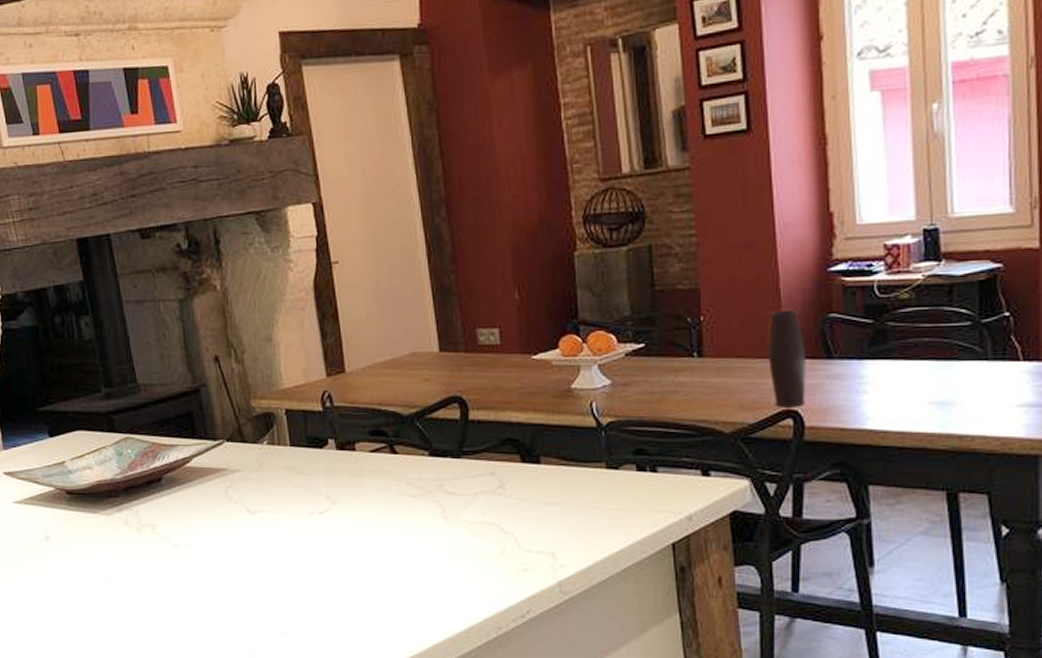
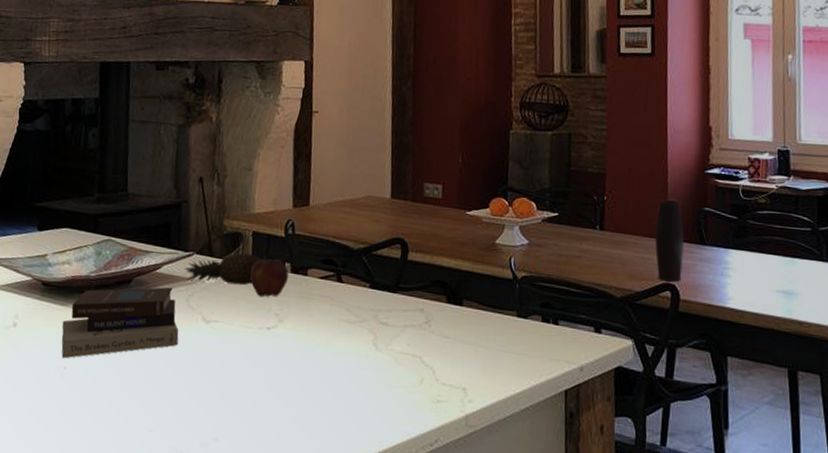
books: none [96,480,225,567] -> present [61,287,179,359]
fruit: none [216,435,299,475] -> present [184,253,261,286]
fruit: none [290,434,334,480] -> present [249,256,289,298]

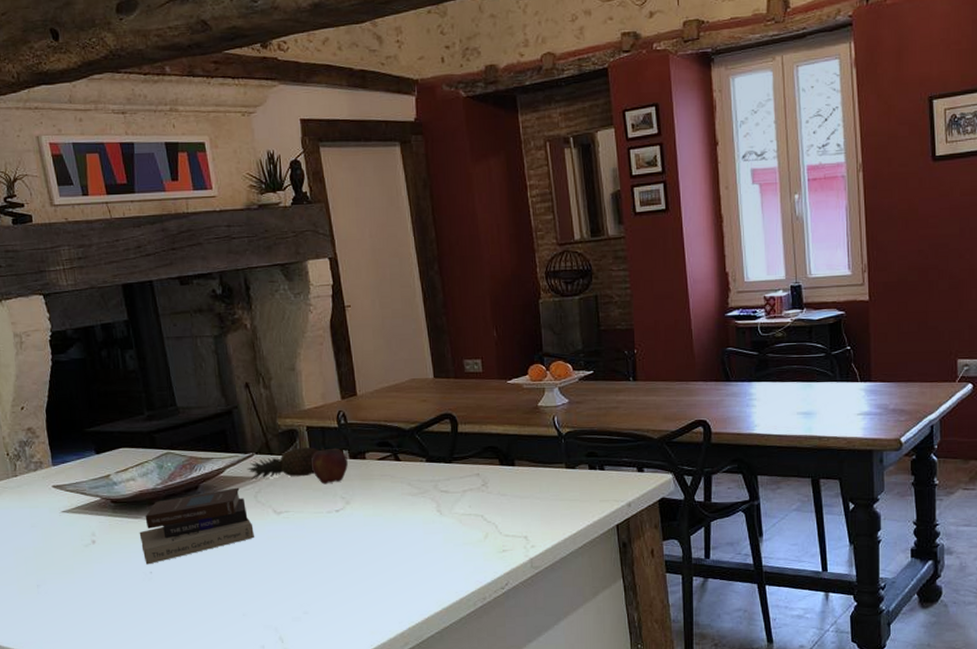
vase: present [655,199,684,282] -> none [684,345,712,419]

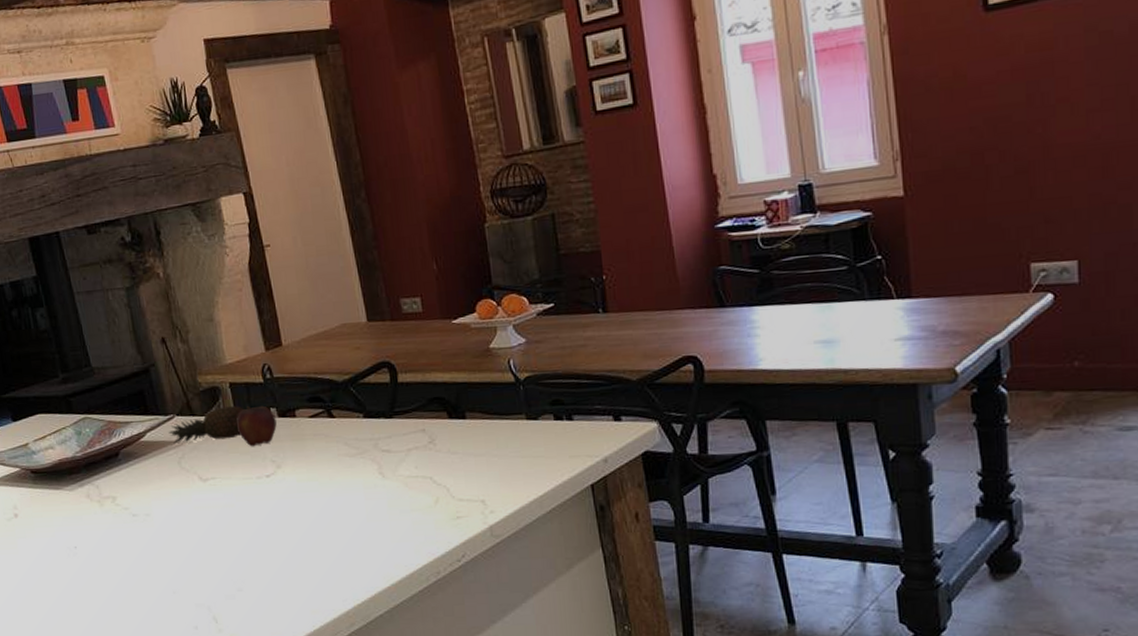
books: present [139,487,254,565] -> none [61,453,180,539]

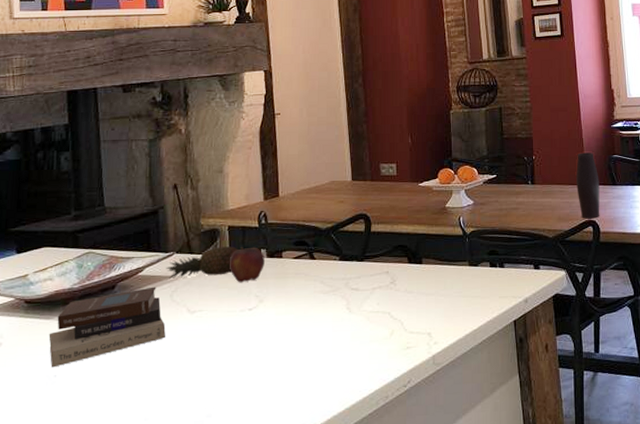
books: none [61,453,180,539] -> present [48,286,166,368]
vase: none [665,265,703,355] -> present [576,152,600,219]

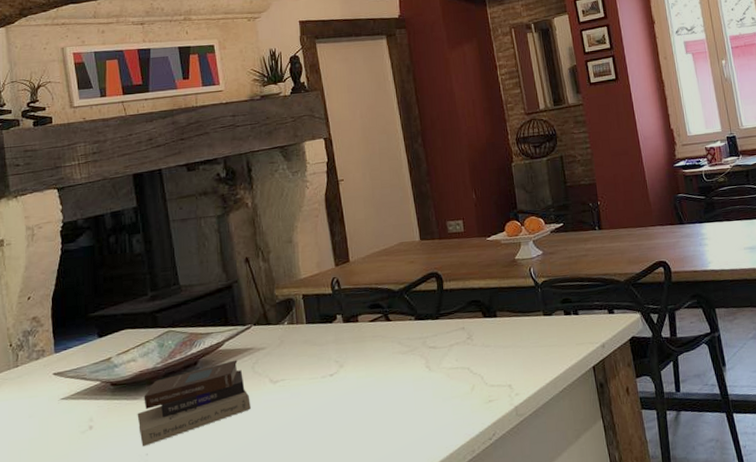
fruit: present [166,246,238,281] -> none [245,314,314,354]
fruit: present [229,246,265,283] -> none [306,313,342,350]
vase: present [576,152,600,219] -> none [642,193,670,261]

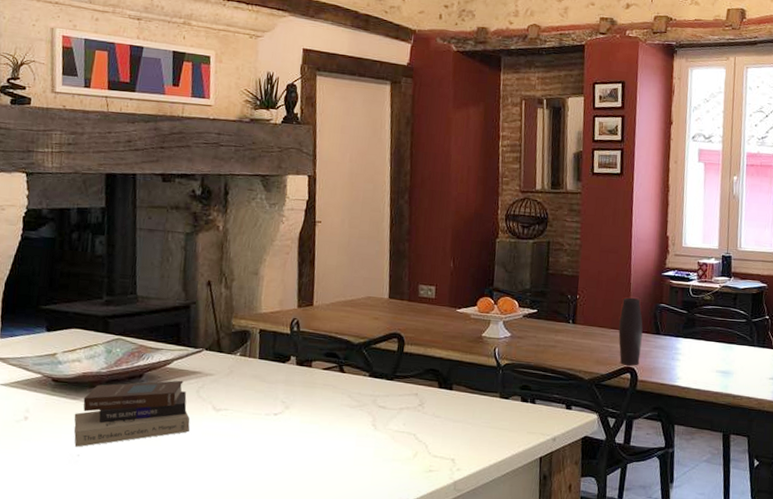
vase: none [642,193,670,261] -> present [618,297,643,366]

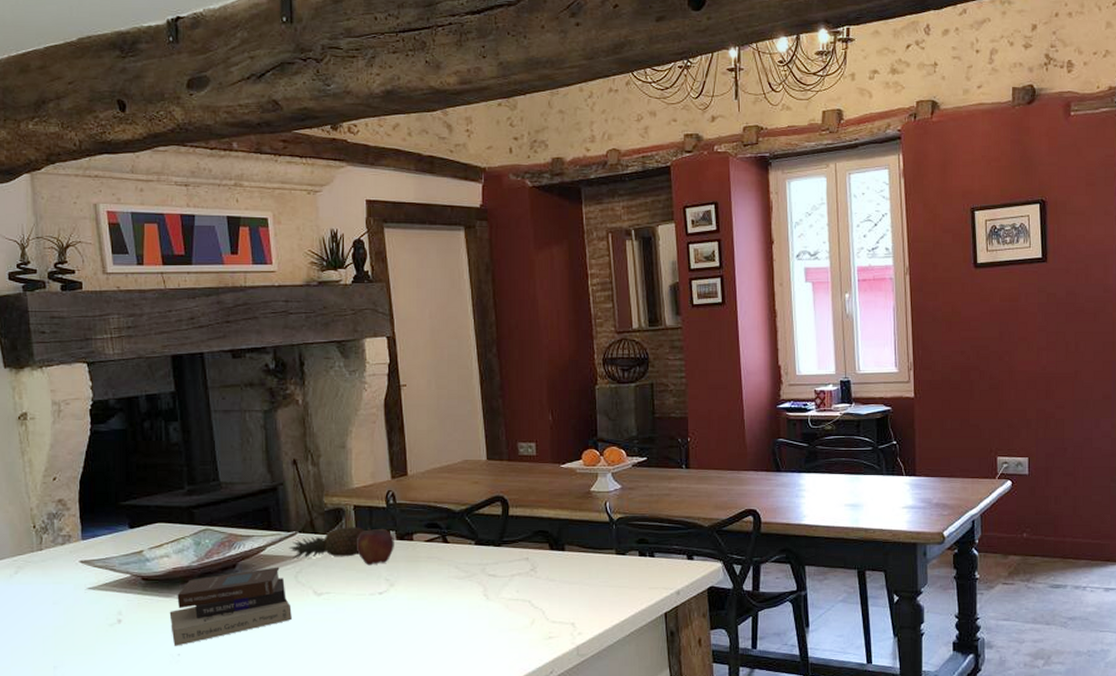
fruit: none [194,349,267,377] -> present [289,527,365,561]
fruit: none [257,351,294,387] -> present [356,527,394,566]
vase: present [618,297,643,366] -> none [736,435,762,508]

